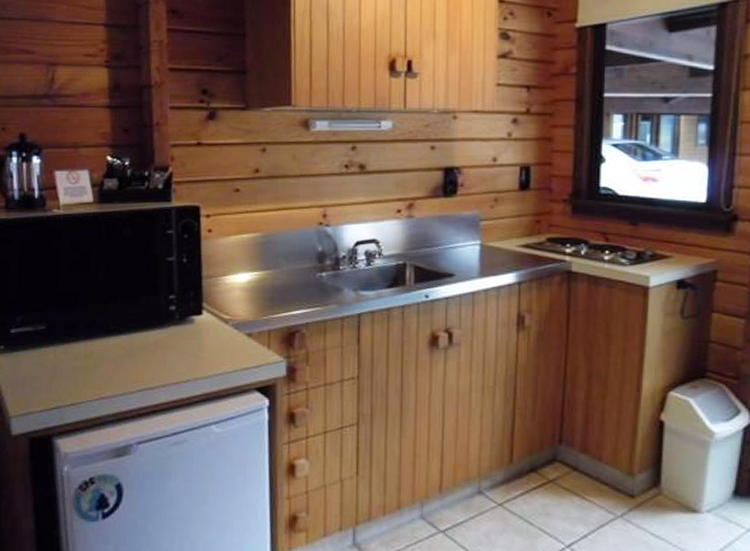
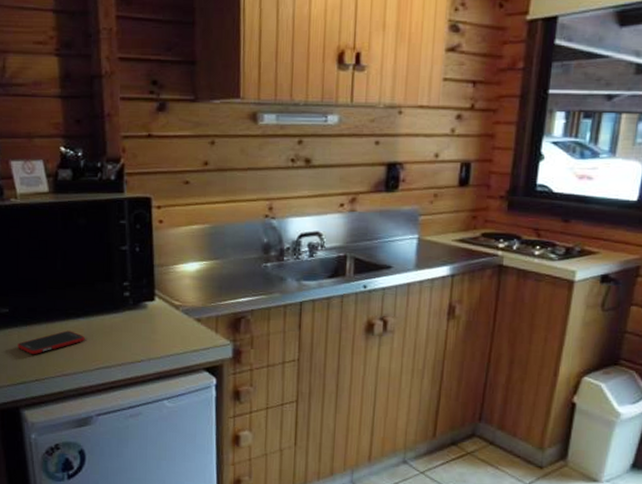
cell phone: none [53,348,127,376] -> present [17,330,85,355]

